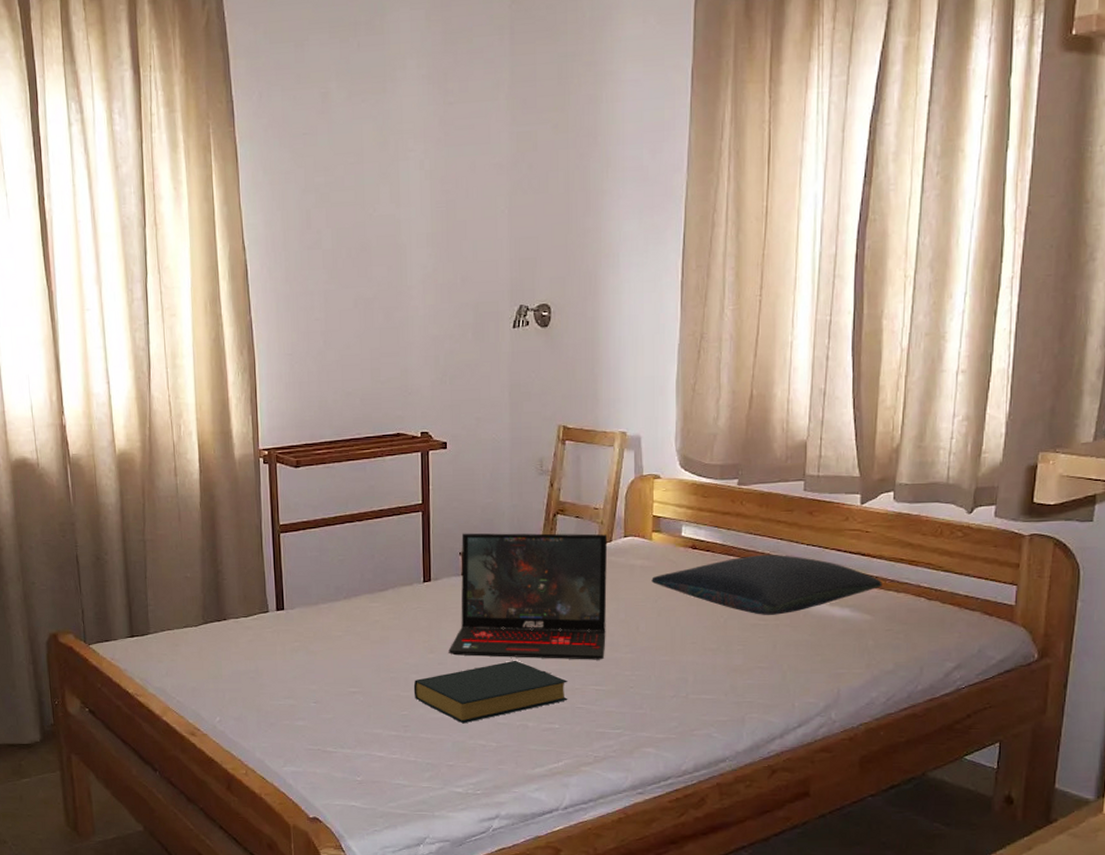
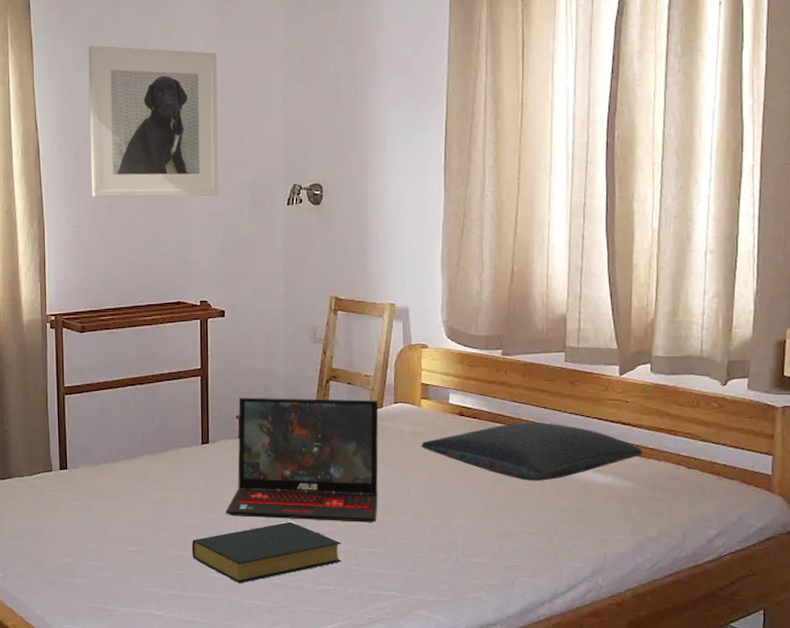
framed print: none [297,155,440,323] -> present [88,45,219,198]

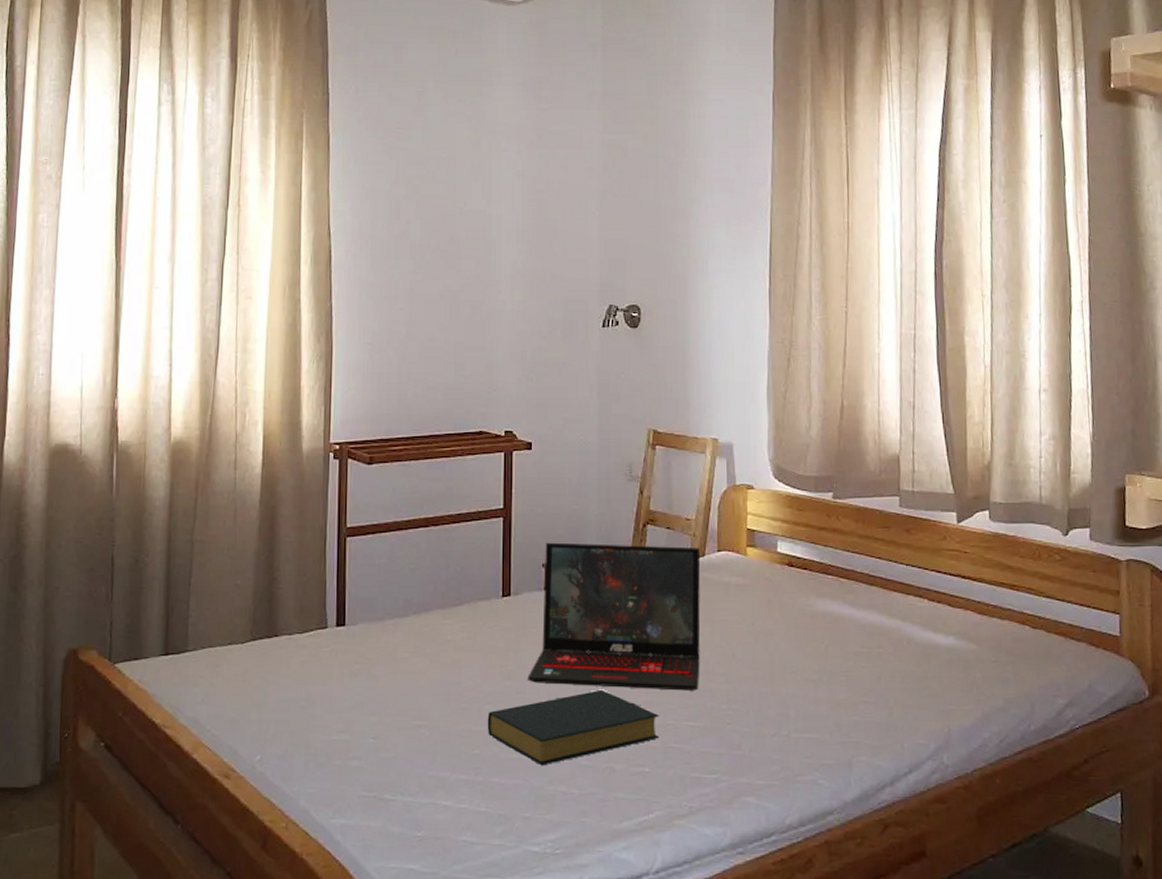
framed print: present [88,45,219,198] -> none [387,148,529,314]
pillow: present [421,423,643,481] -> none [747,575,985,642]

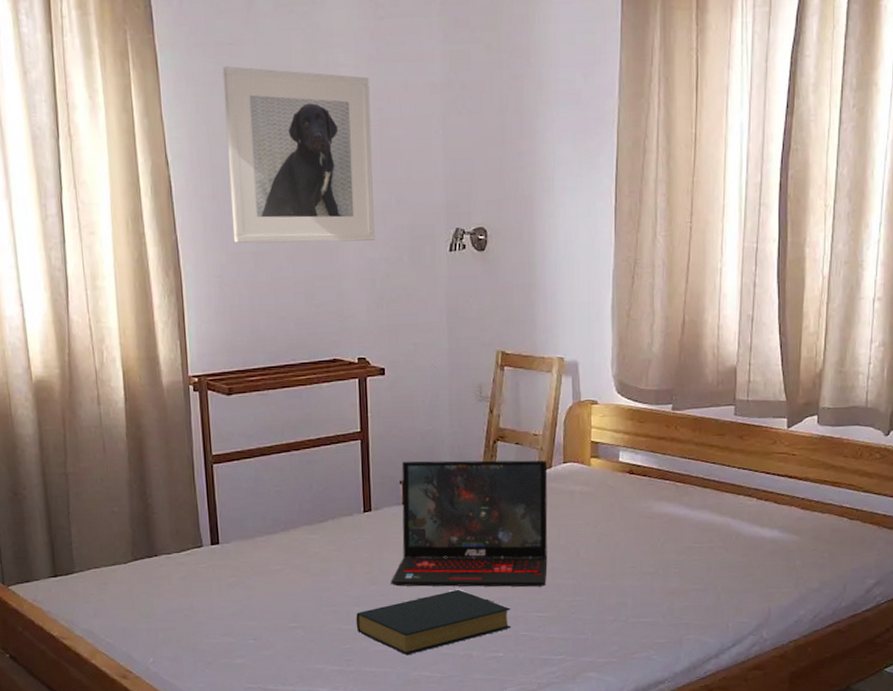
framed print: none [387,148,529,314] -> present [222,66,375,244]

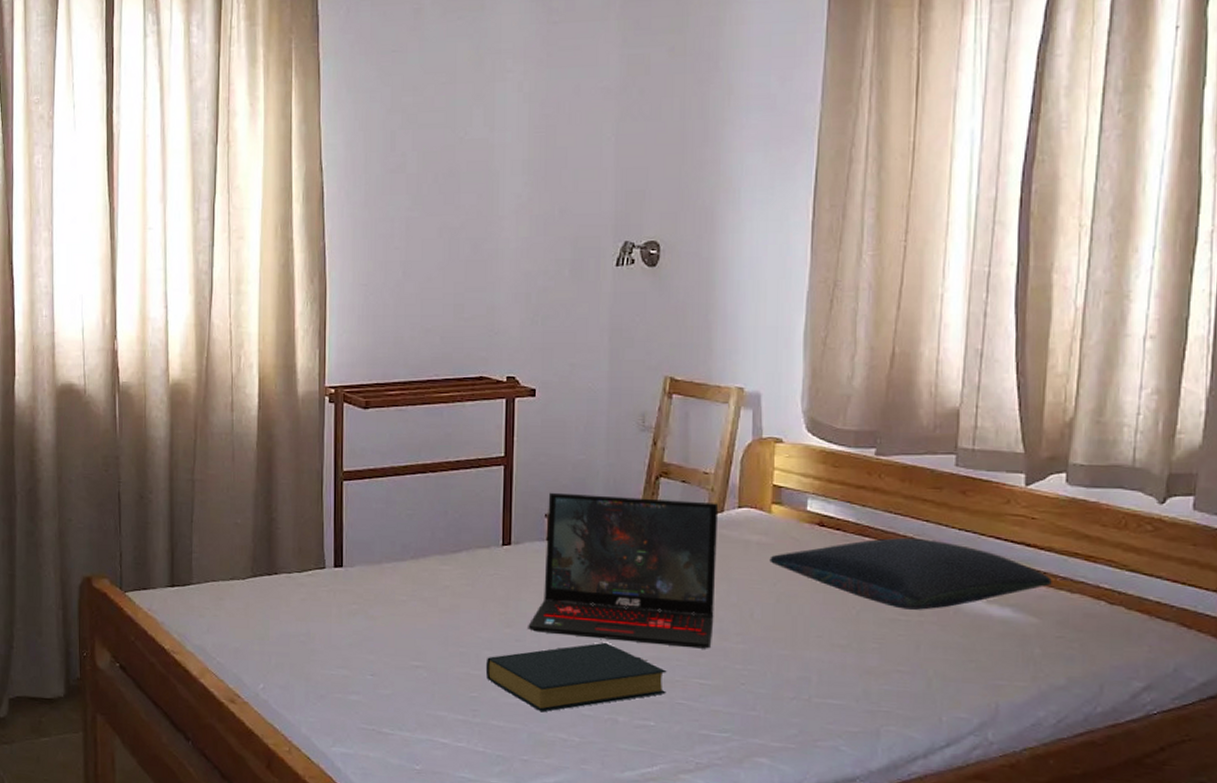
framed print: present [222,66,375,244] -> none [382,73,537,253]
pillow: none [591,478,808,538] -> present [769,538,1052,610]

